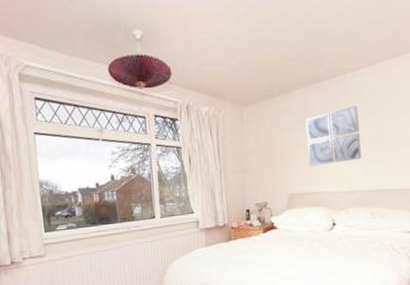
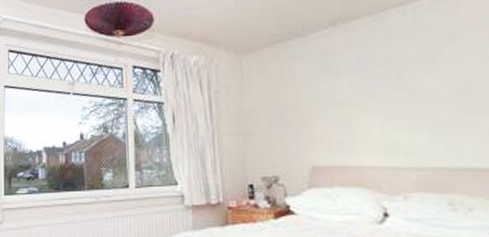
wall art: present [305,105,362,166] -> none [330,50,425,131]

